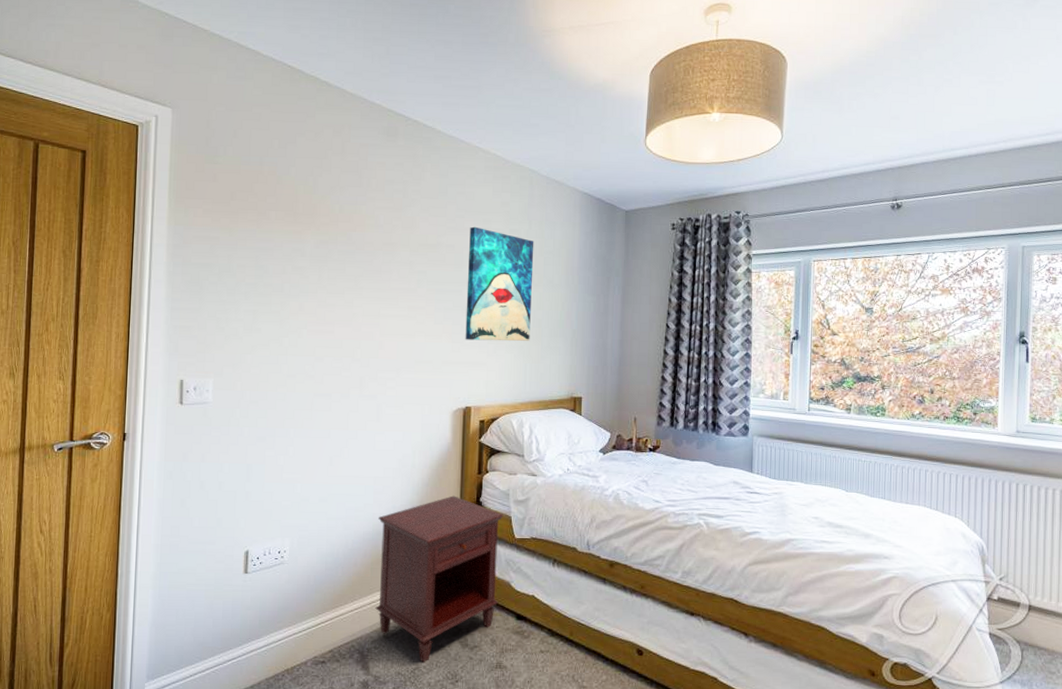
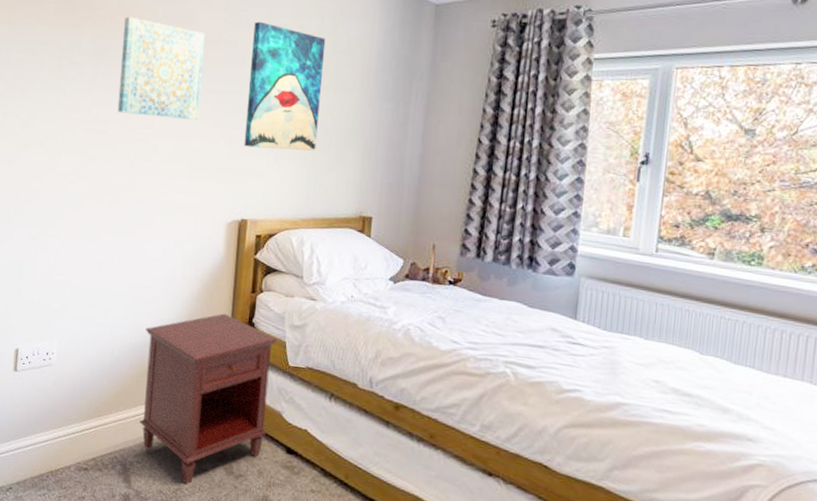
wall art: none [343,223,425,317] -> present [117,16,205,120]

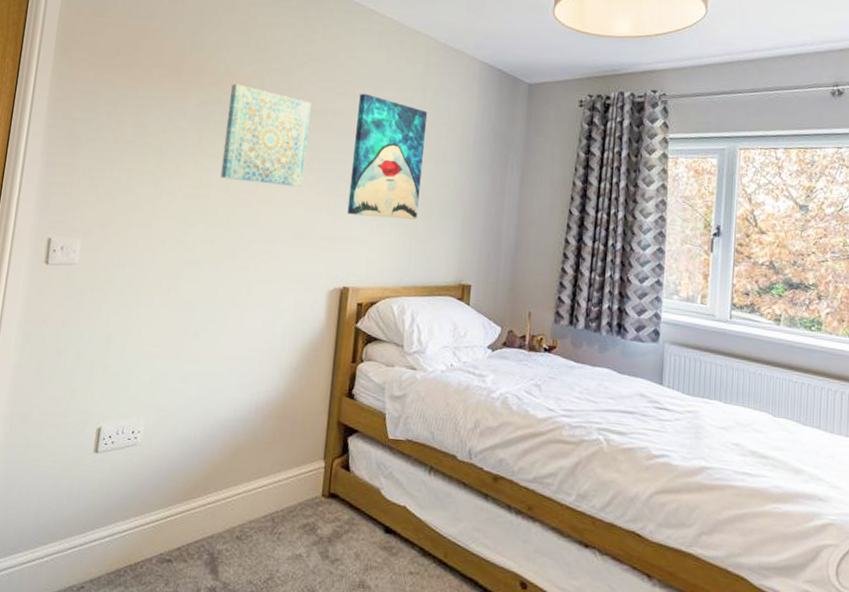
nightstand: present [139,313,278,484] -> none [230,384,378,573]

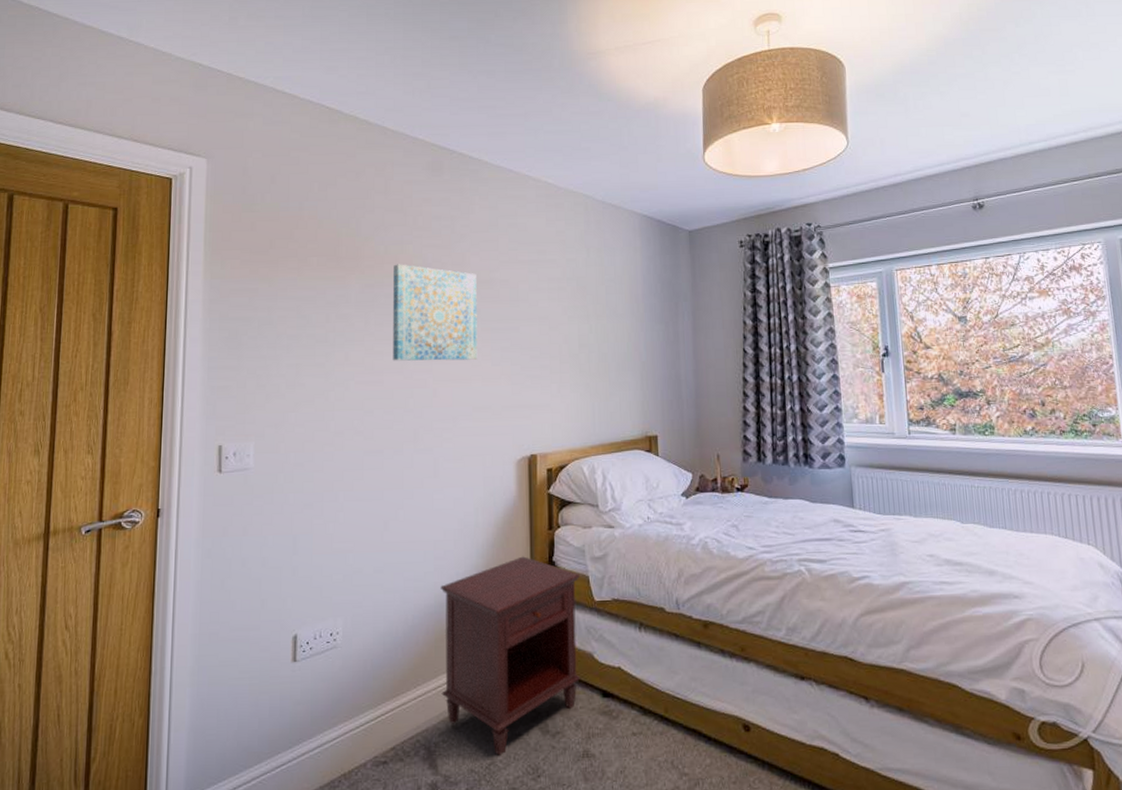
nightstand: none [230,384,378,573] -> present [440,556,581,756]
wall art: present [347,93,428,220] -> none [524,258,596,381]

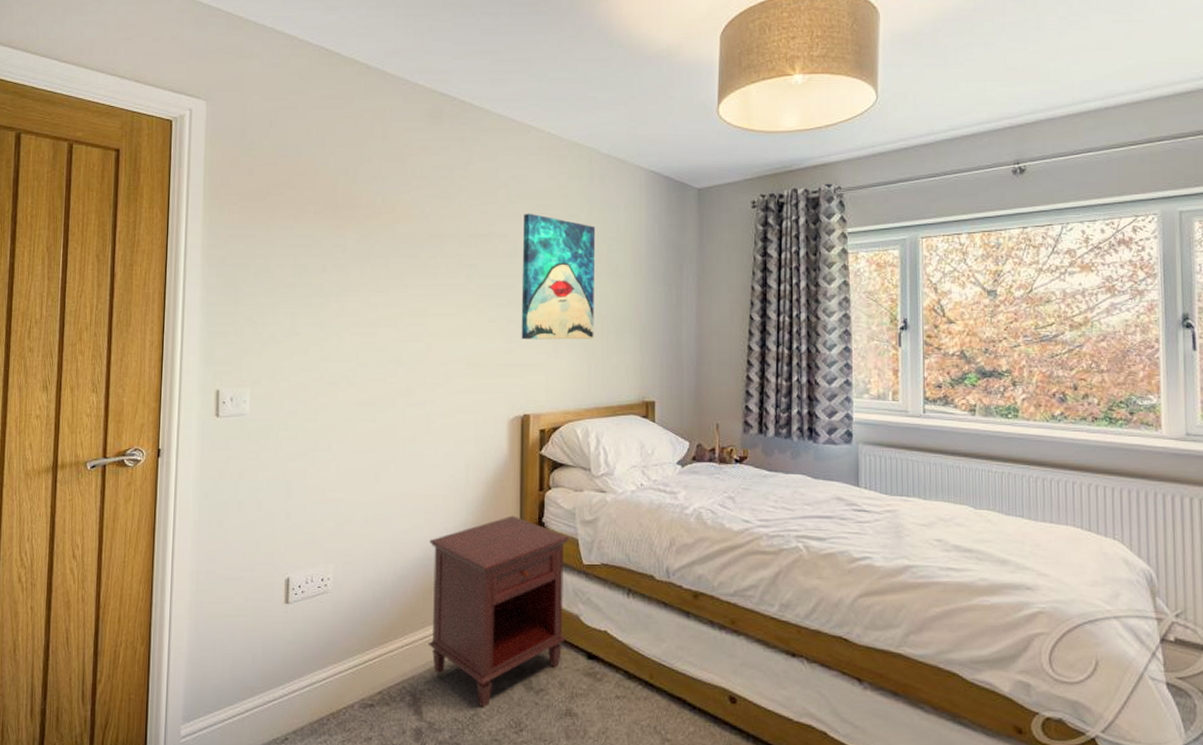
wall art: present [392,264,478,361] -> none [387,214,474,316]
wall art: none [524,258,596,381] -> present [521,213,596,340]

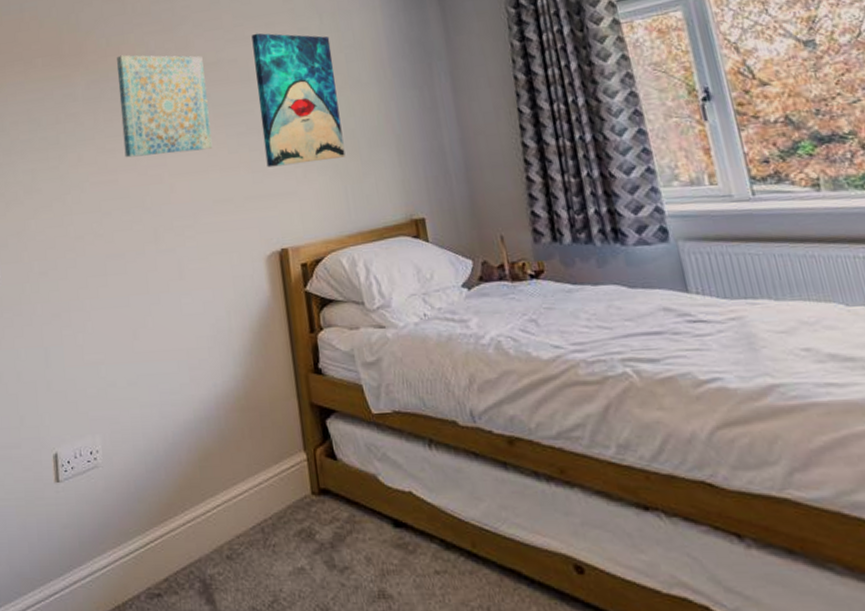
wall art: none [387,214,474,316] -> present [117,55,213,158]
nightstand: present [428,515,570,708] -> none [198,363,367,592]

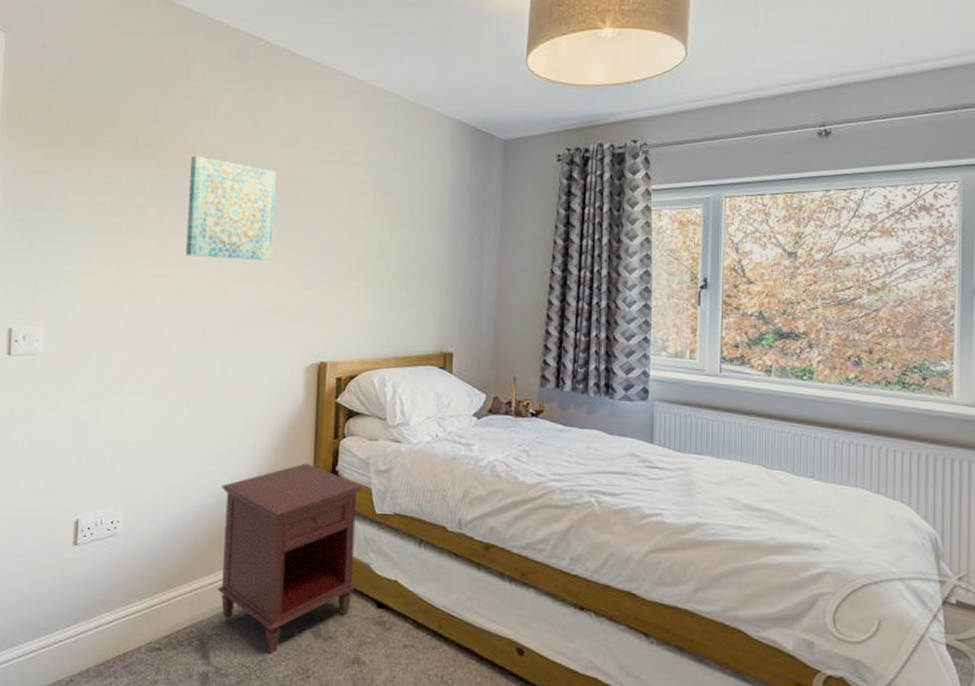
nightstand: none [198,363,367,592] -> present [217,463,363,654]
wall art: present [251,33,346,168] -> none [320,158,399,288]

